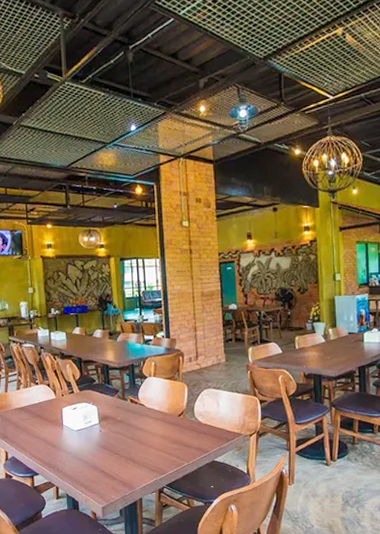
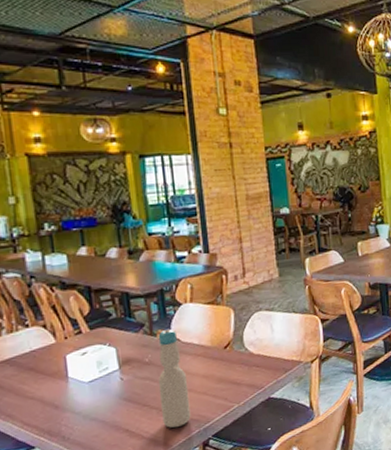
bottle: none [127,396,151,475] -> present [158,329,191,429]

